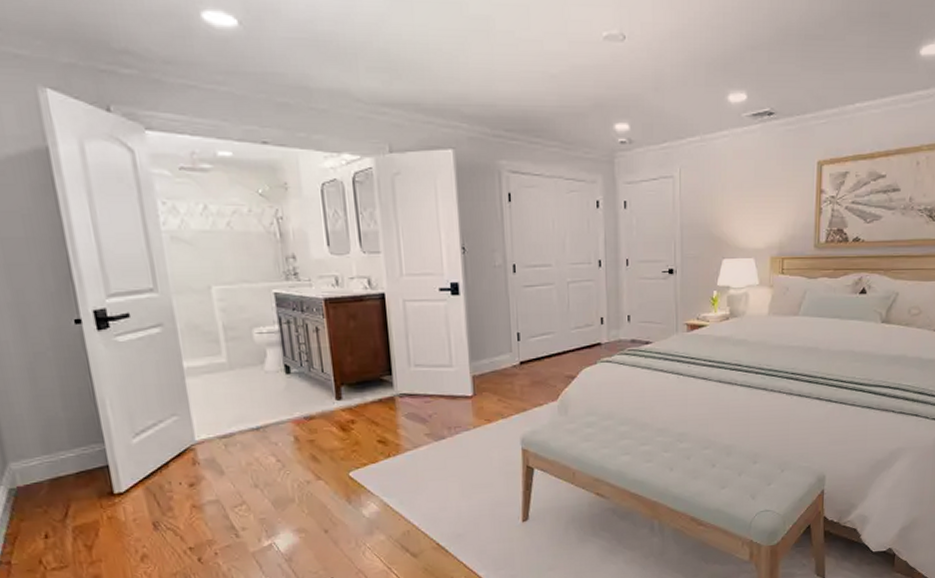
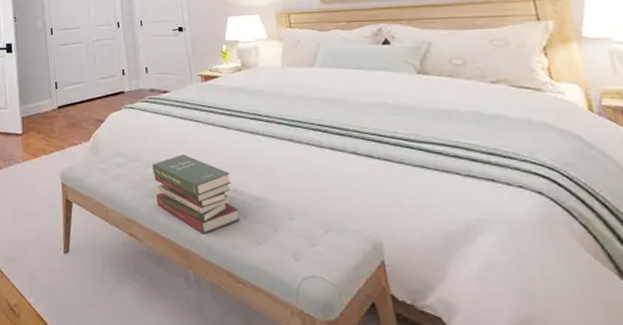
books: none [627,409,708,486] -> present [152,155,240,235]

